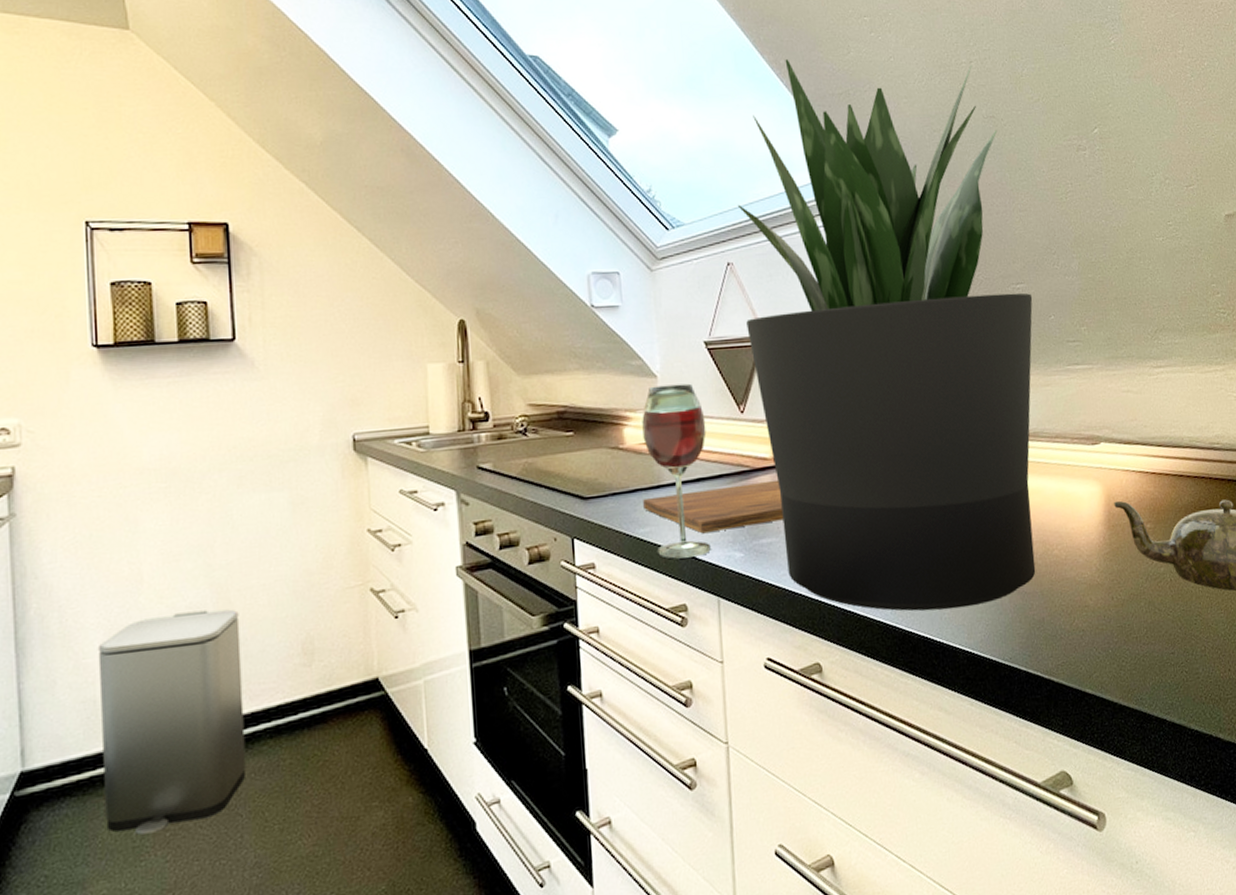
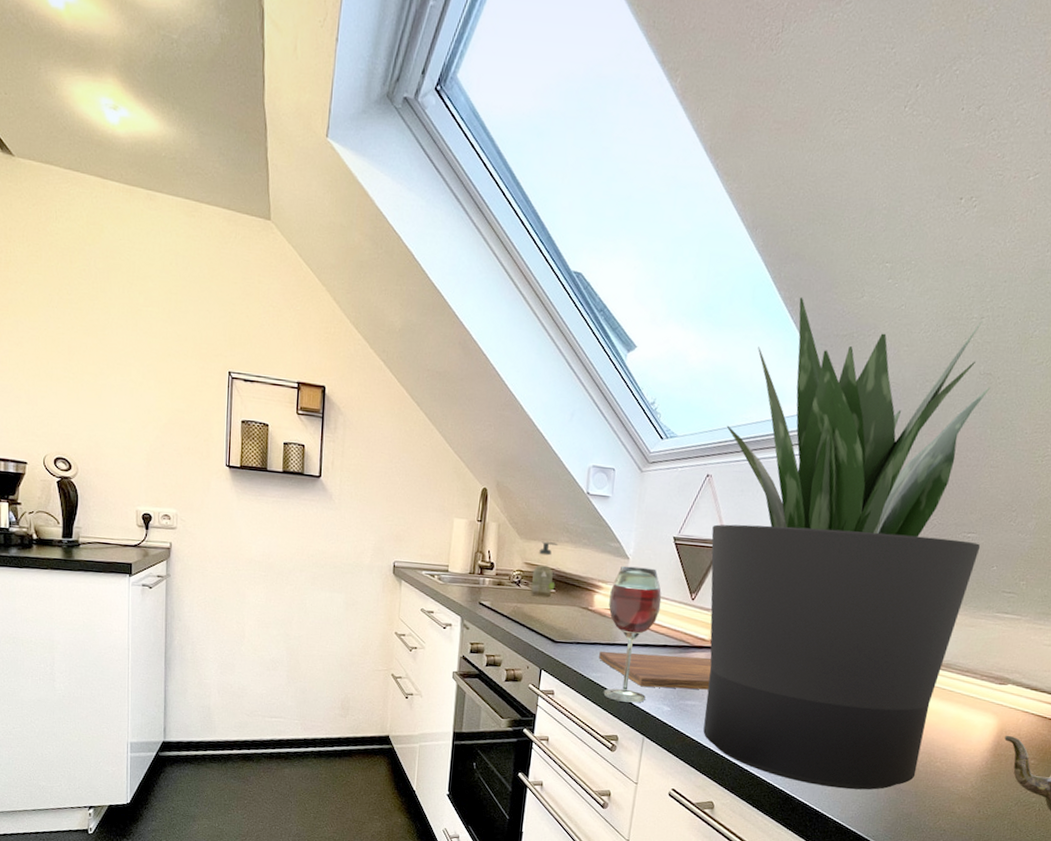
pedal bin: present [97,609,246,836] -> none [210,661,303,800]
soap dispenser: none [538,372,573,445] -> present [530,541,557,598]

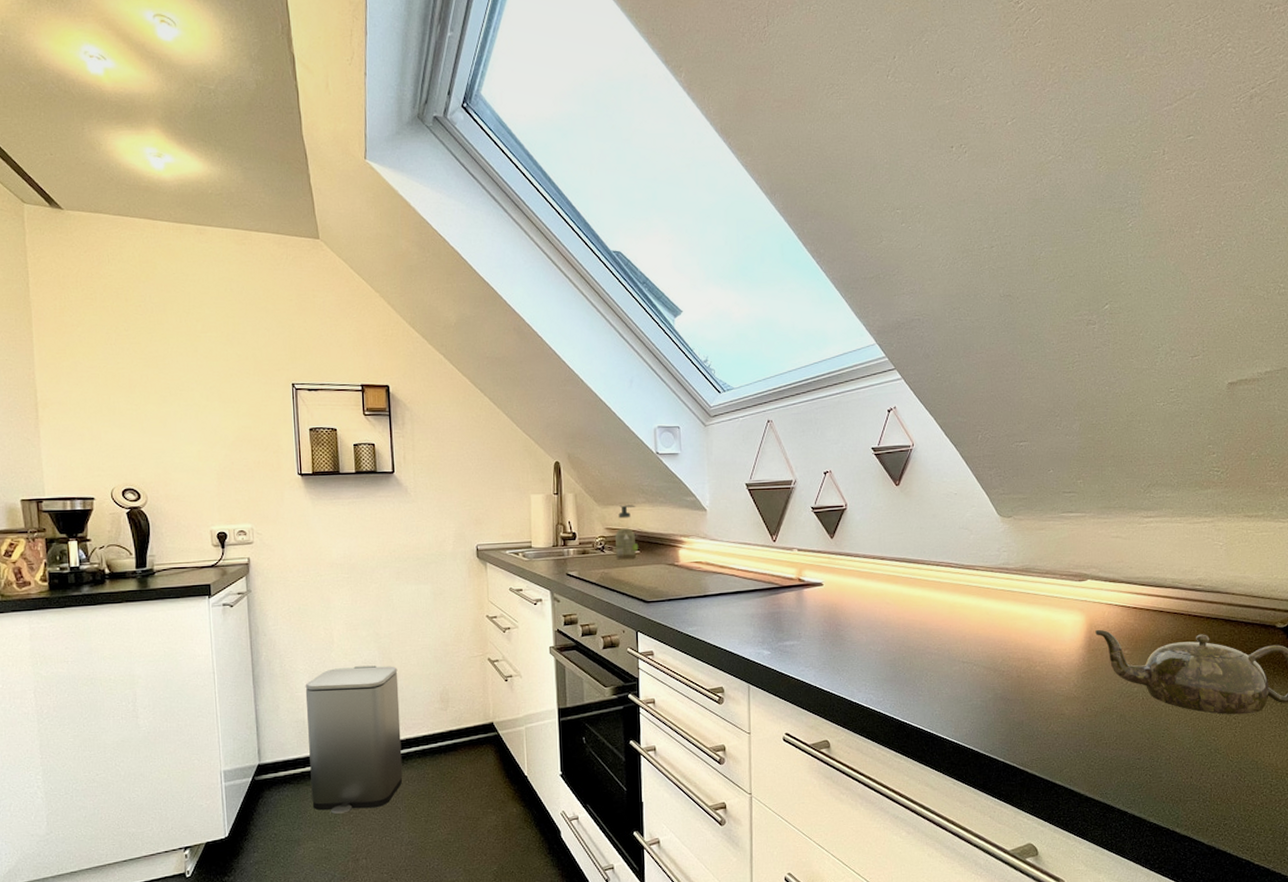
pedal bin: none [210,661,303,800] -> present [305,665,403,815]
cutting board: present [599,651,712,690] -> none [692,596,805,635]
wineglass: present [603,565,662,703] -> none [693,516,745,652]
planter: present [703,297,991,790] -> none [778,248,1034,708]

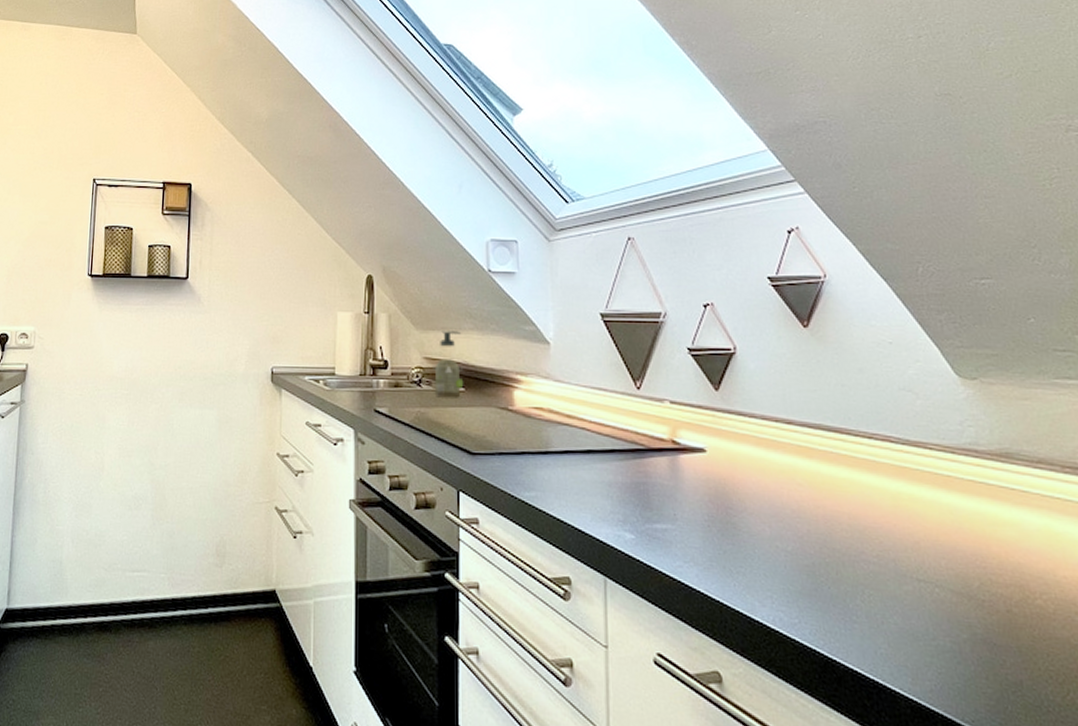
pedal bin: present [305,665,403,815] -> none [58,500,171,687]

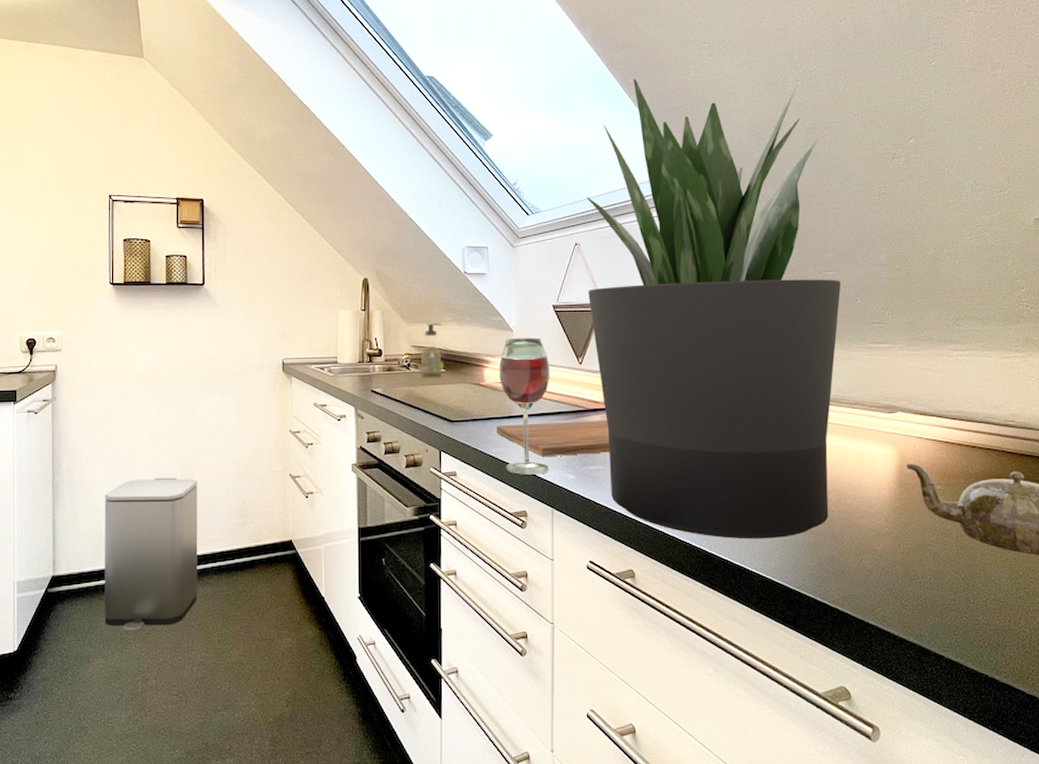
pedal bin: none [58,500,171,687] -> present [104,477,198,631]
cutting board: none [530,462,682,508] -> present [497,420,610,457]
wineglass: none [533,352,599,530] -> present [499,338,550,475]
planter: none [641,39,1010,647] -> present [586,78,842,539]

